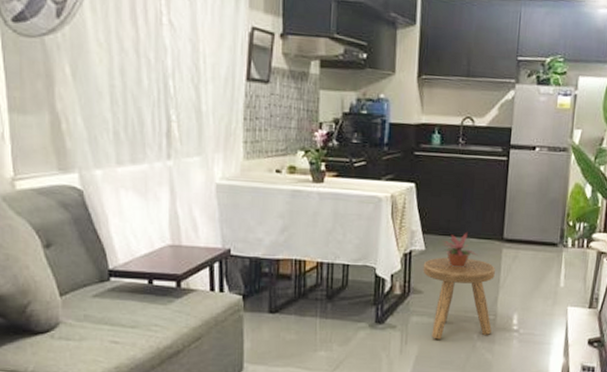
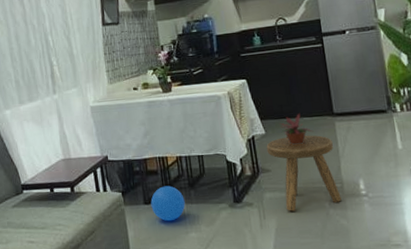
ball: none [277,294,319,336] -> present [150,185,185,222]

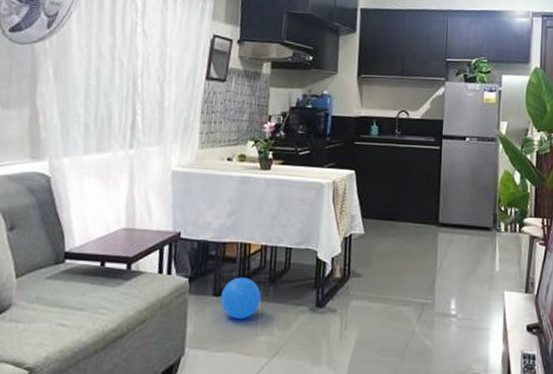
stool: present [266,135,342,212] -> none [362,241,432,324]
potted plant: present [279,112,314,145] -> none [380,216,415,251]

